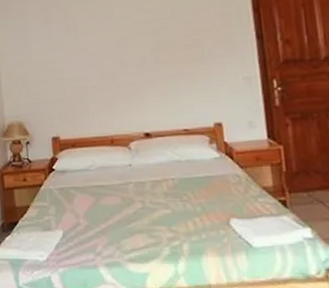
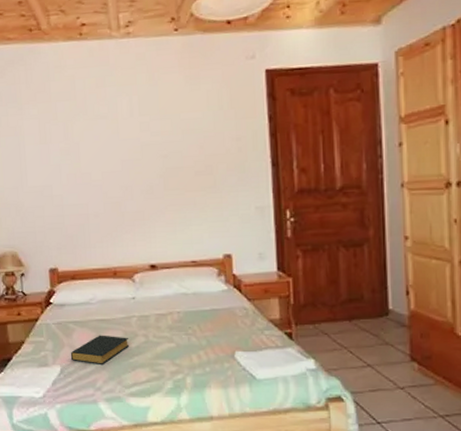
hardback book: none [71,200,128,229] -> present [70,335,130,364]

